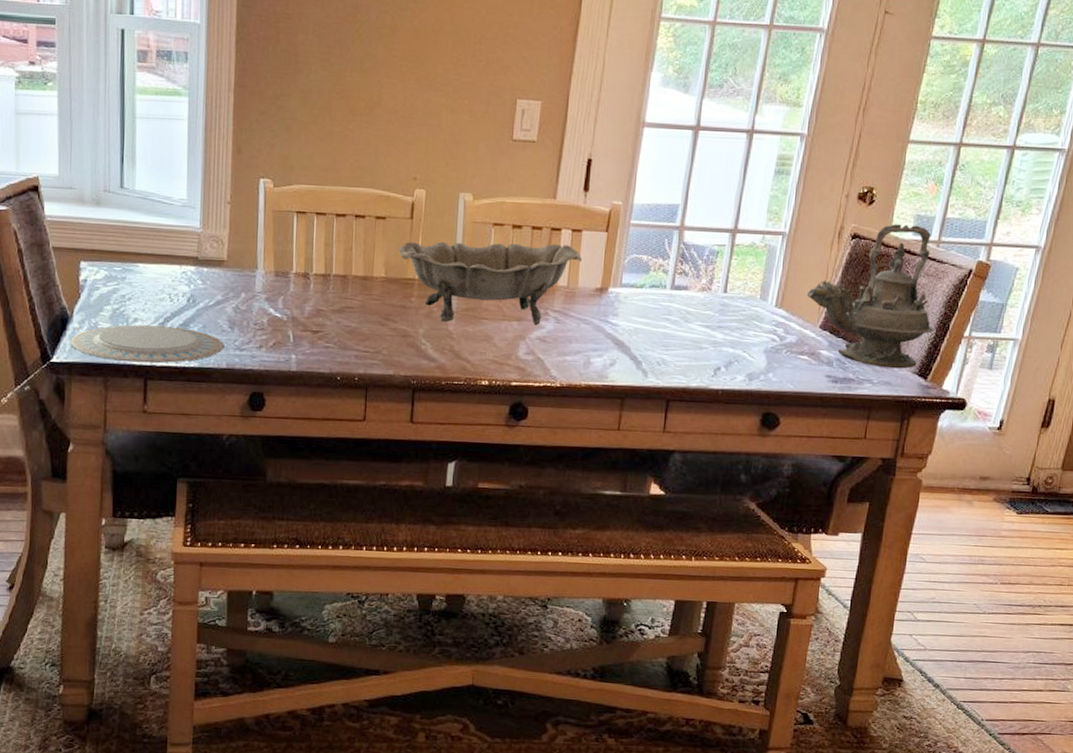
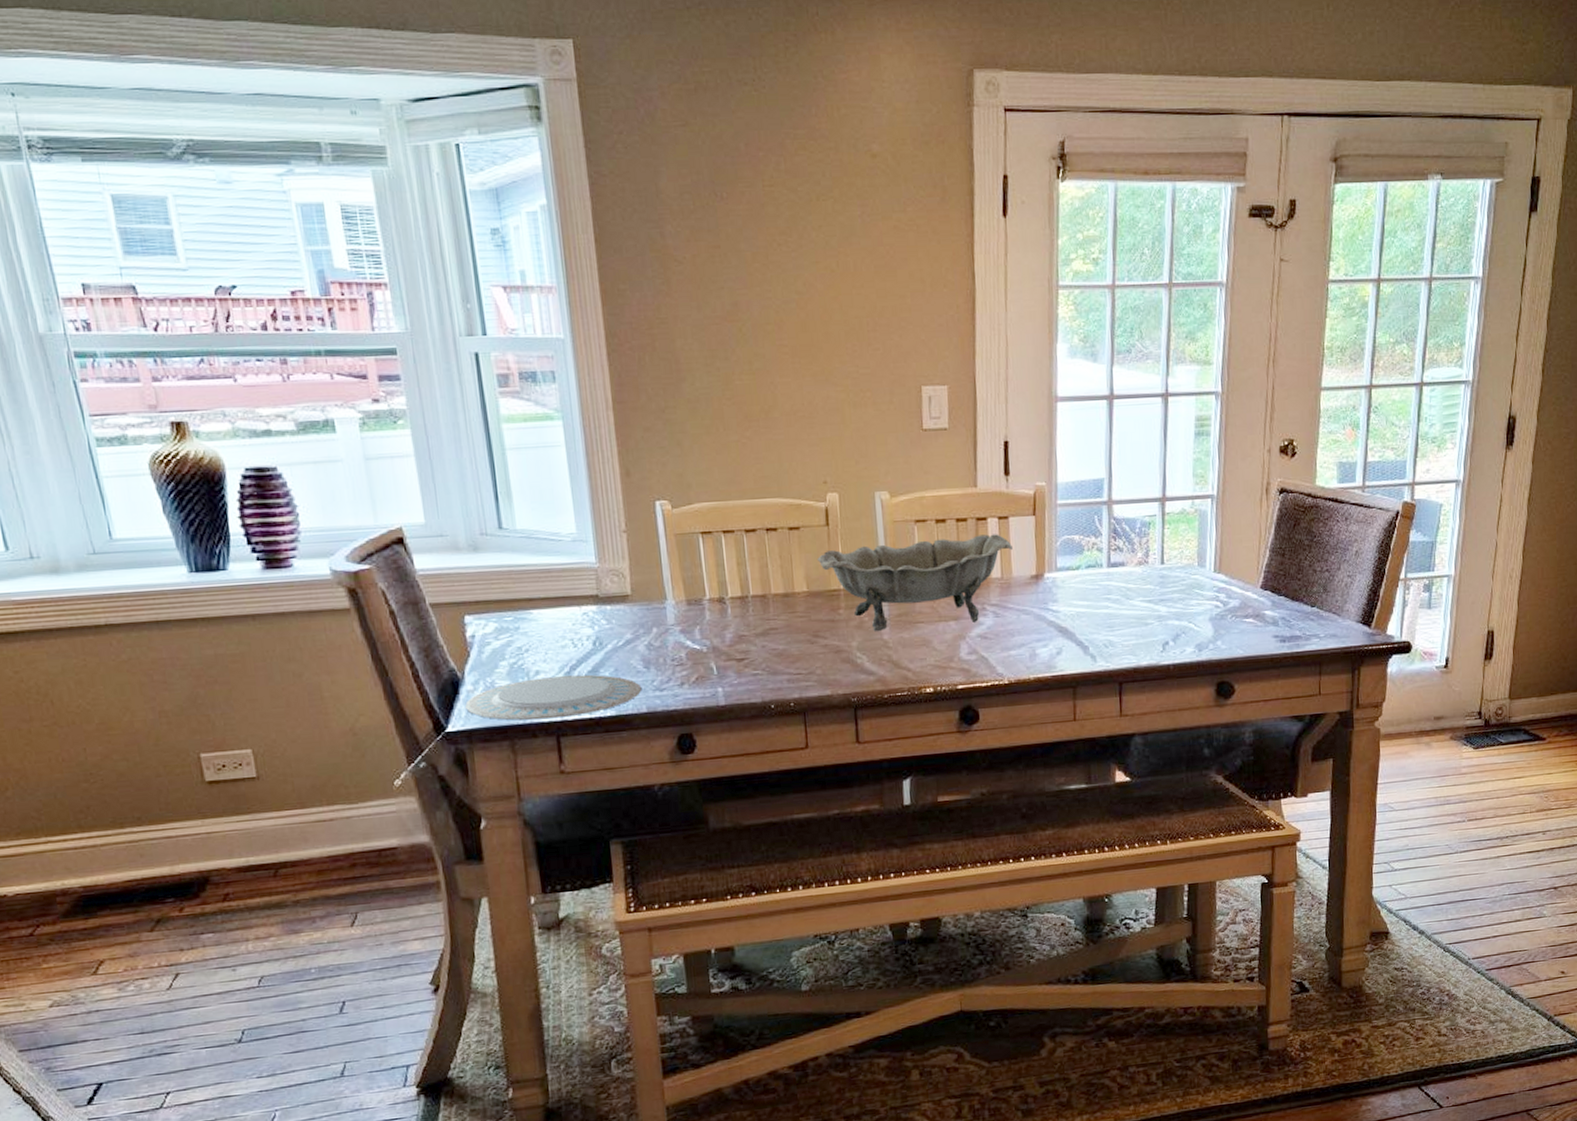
teapot: present [806,224,934,369] -> none [1243,472,1370,621]

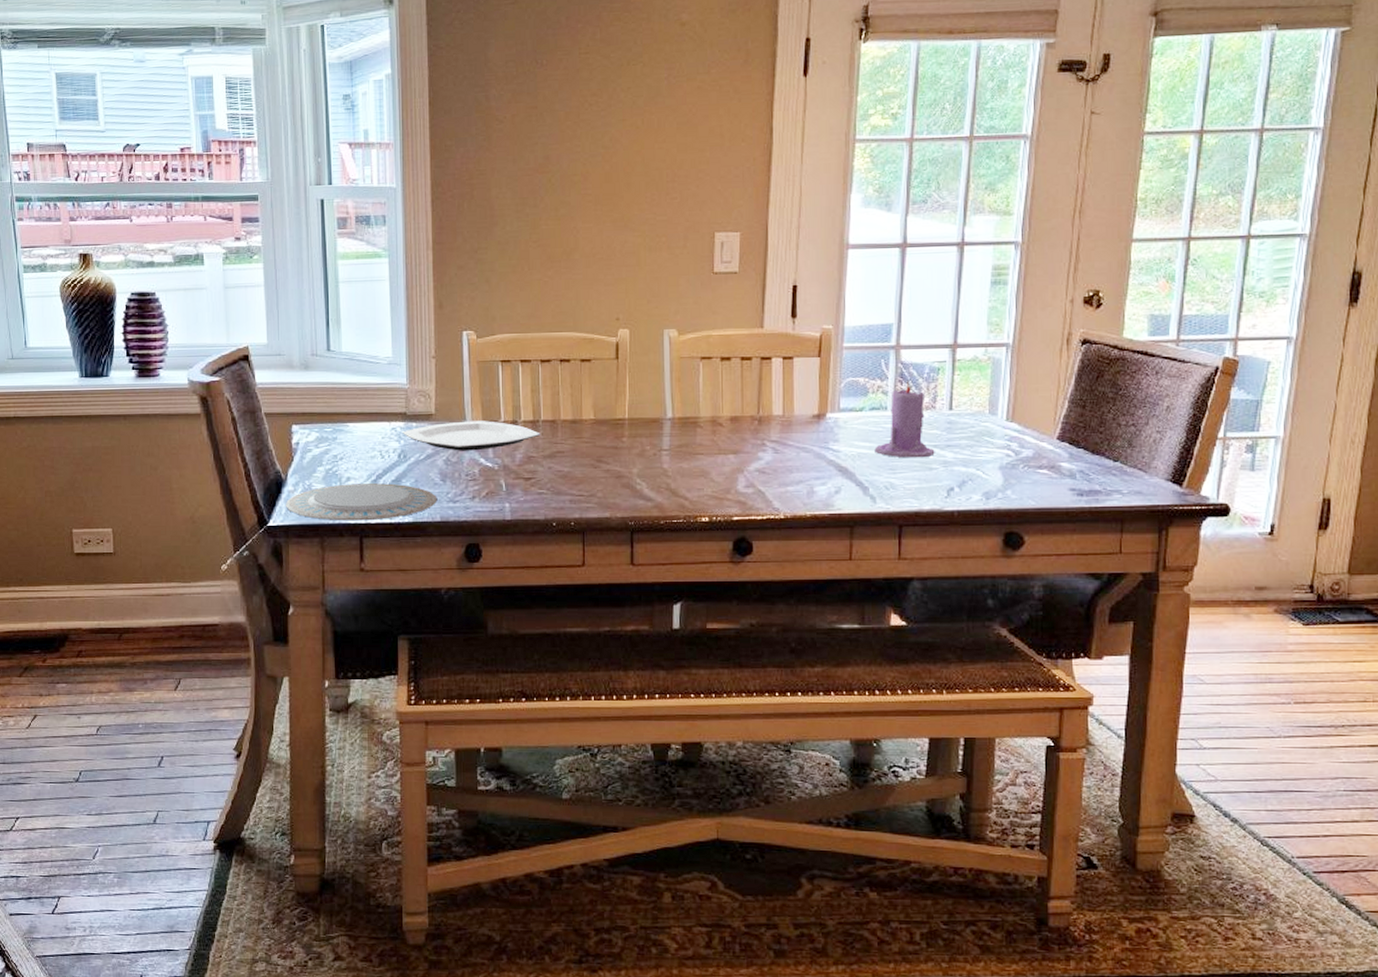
plate: none [595,599,751,634] -> present [402,421,540,451]
decorative bowl: present [816,534,1012,632] -> none [604,373,795,461]
candle: none [1092,537,1150,615] -> present [874,381,935,458]

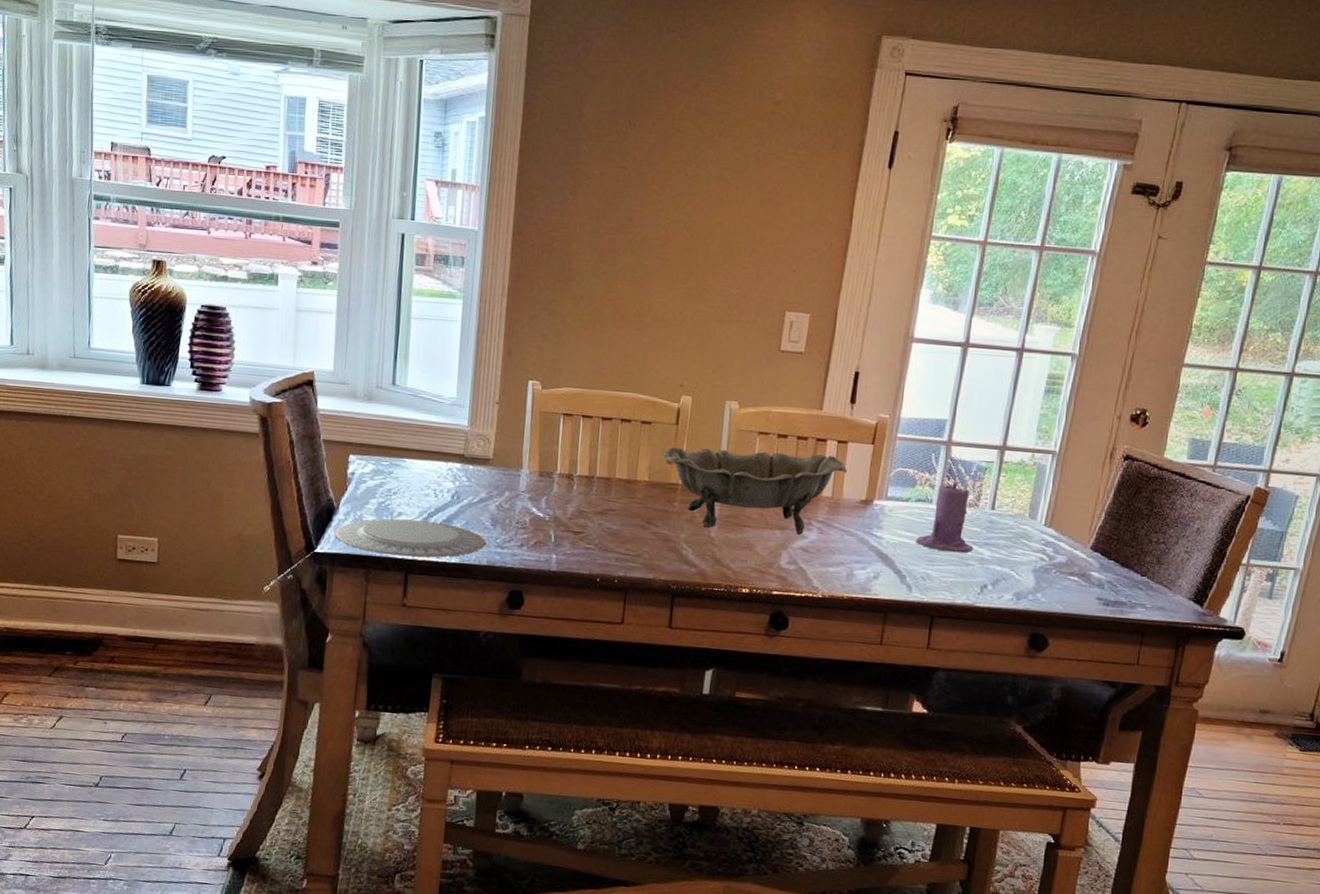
plate: present [402,421,540,451] -> none [458,469,594,500]
decorative bowl: none [604,373,795,461] -> present [661,447,847,536]

